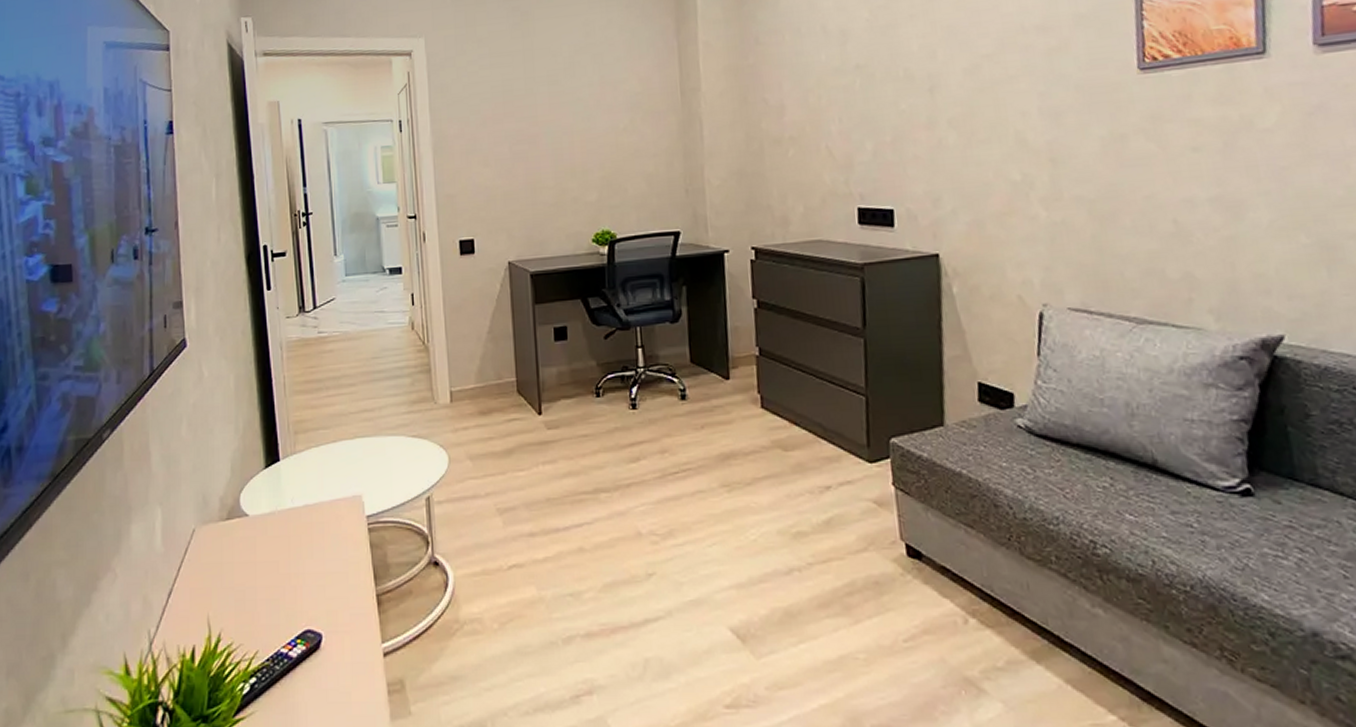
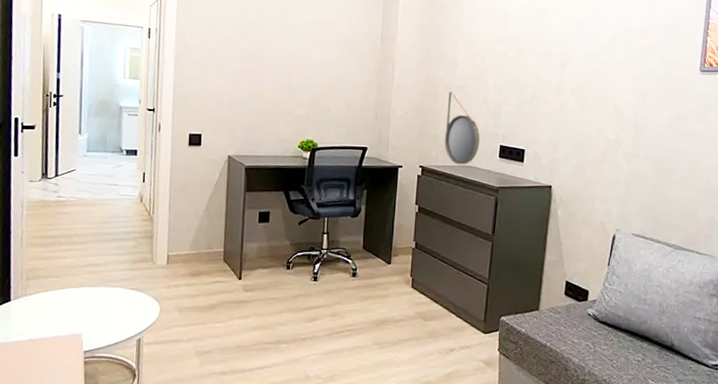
home mirror: none [778,146,830,240] -> present [444,92,480,165]

